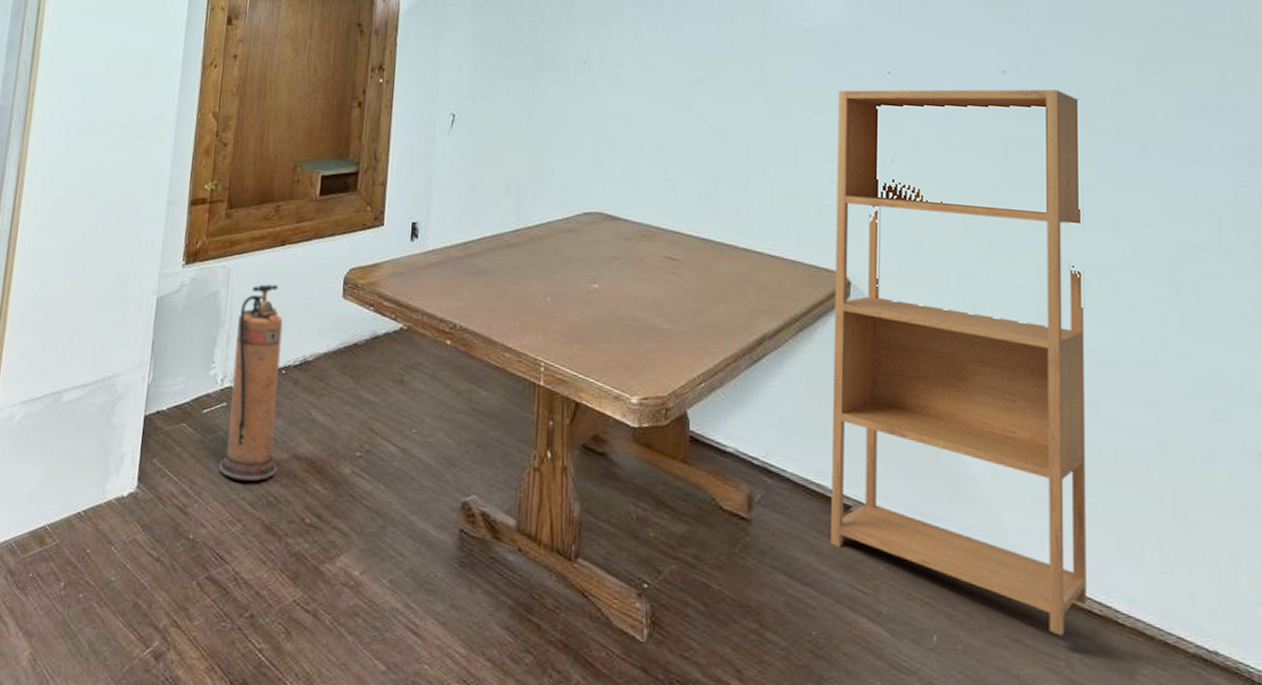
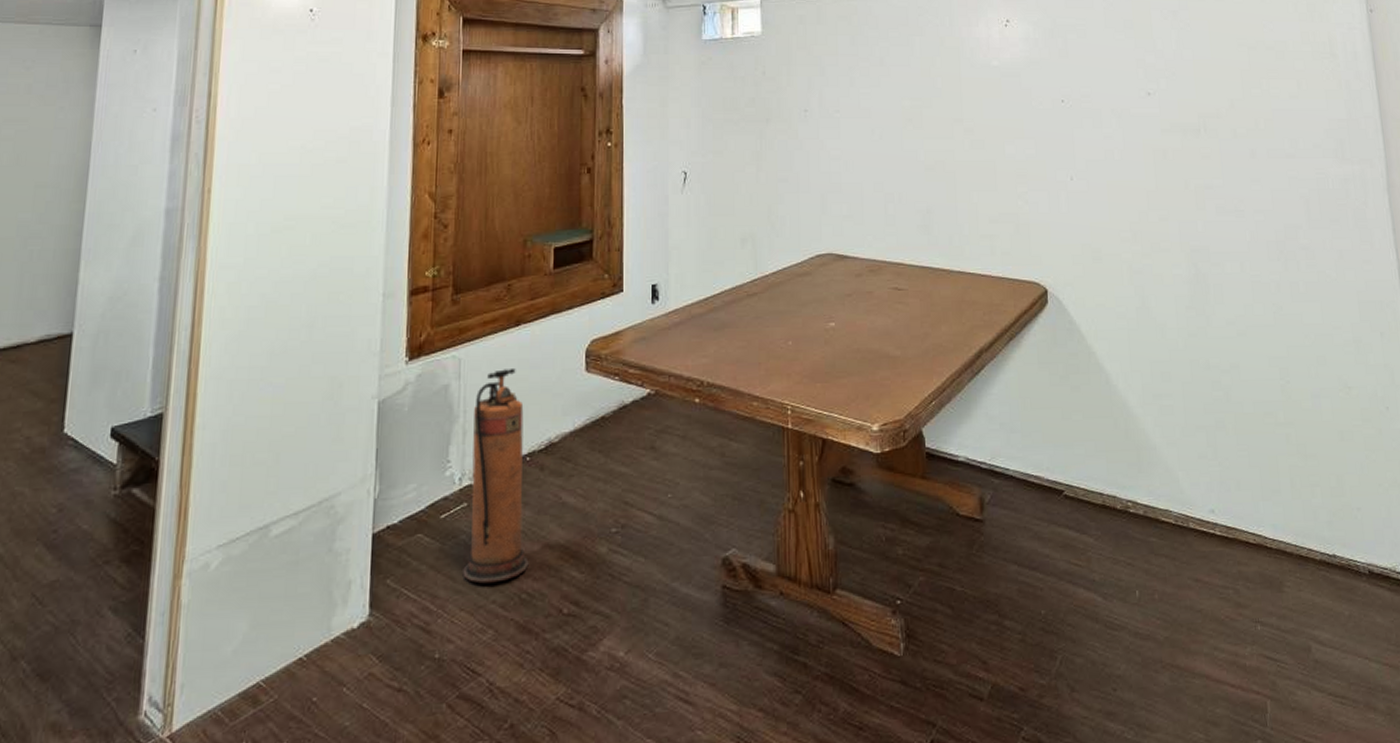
bookcase: present [831,89,1088,636] -> none [1025,106,1245,569]

